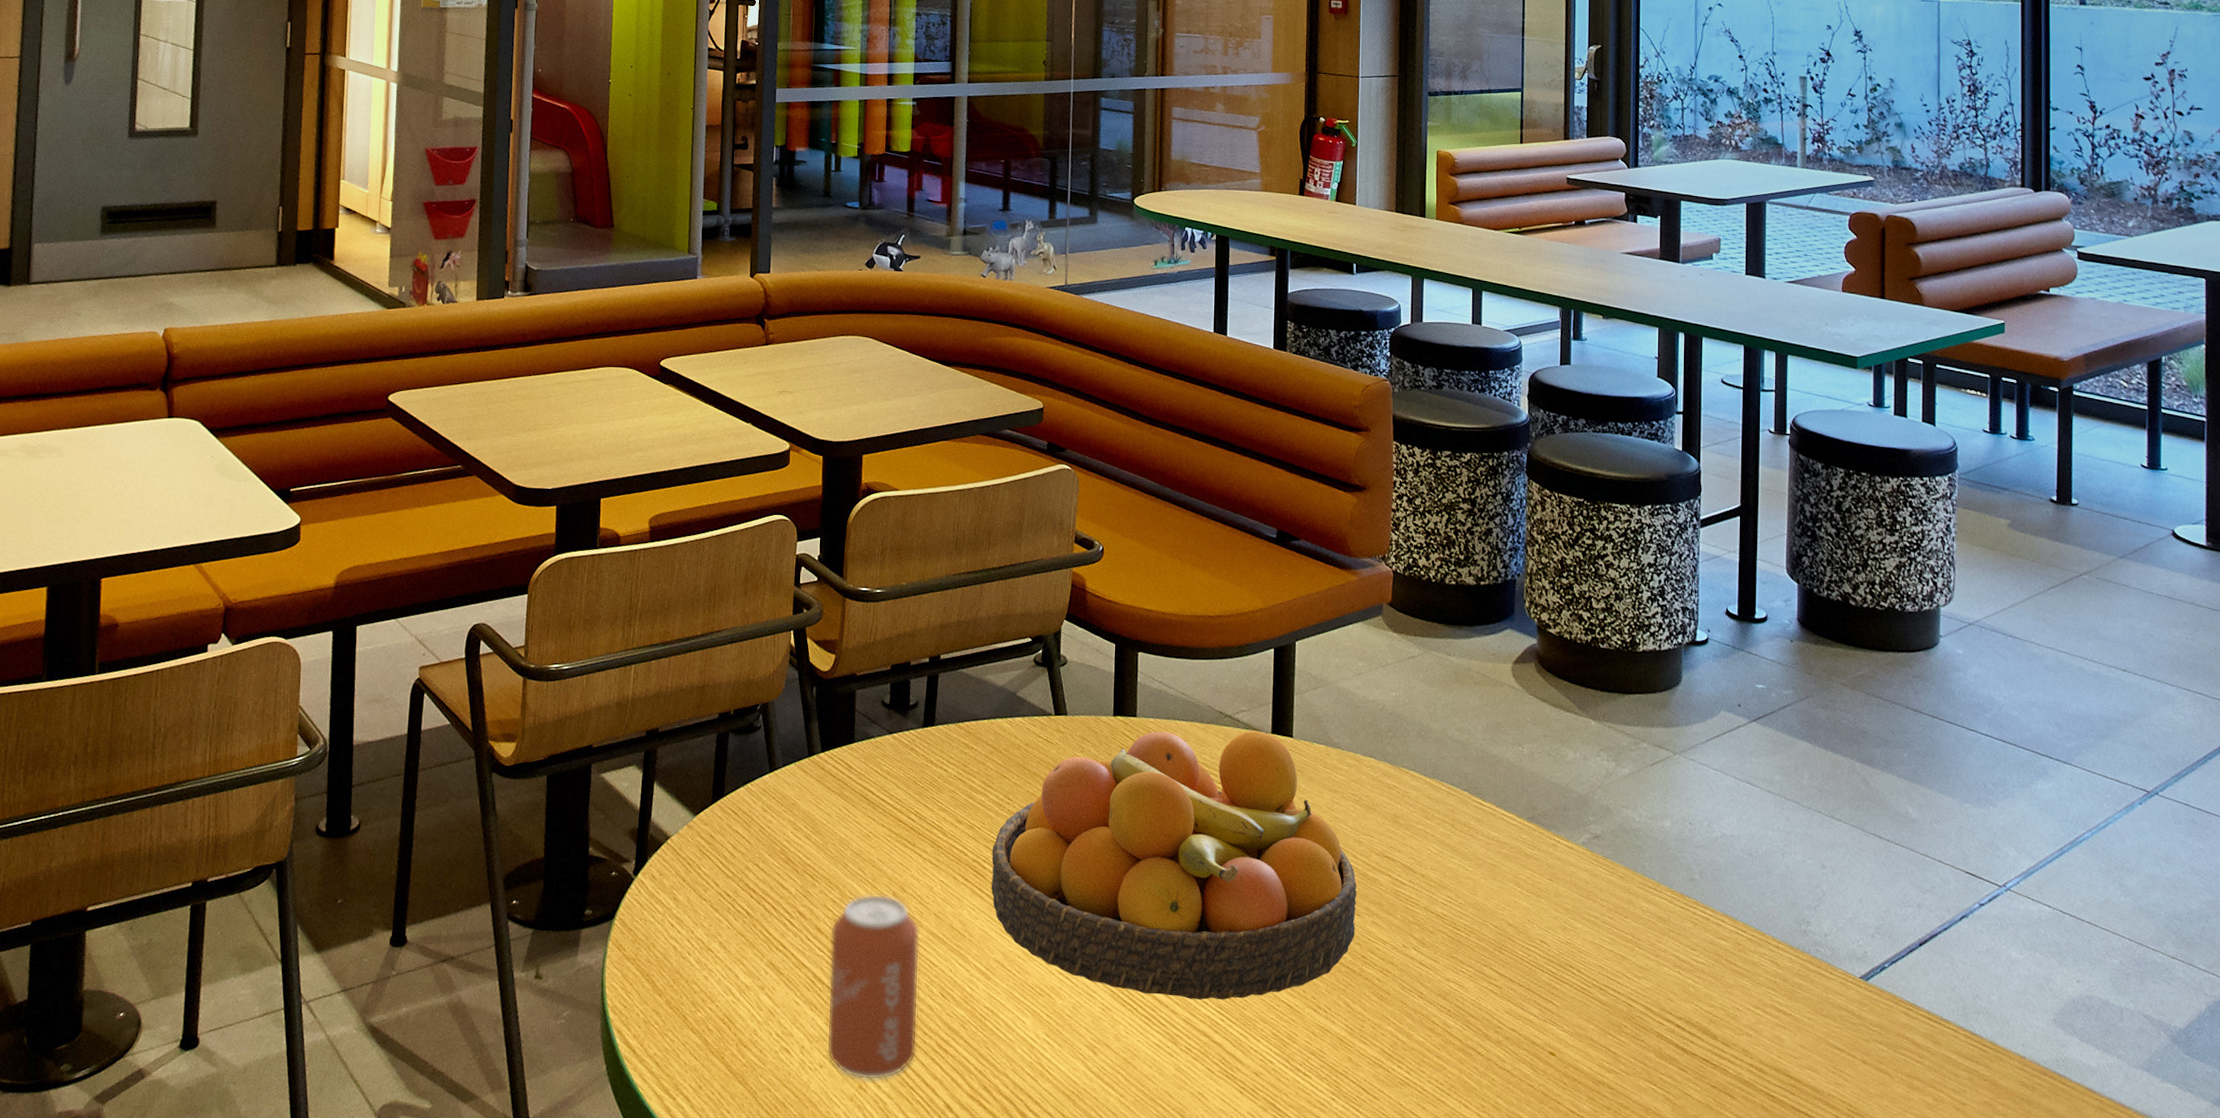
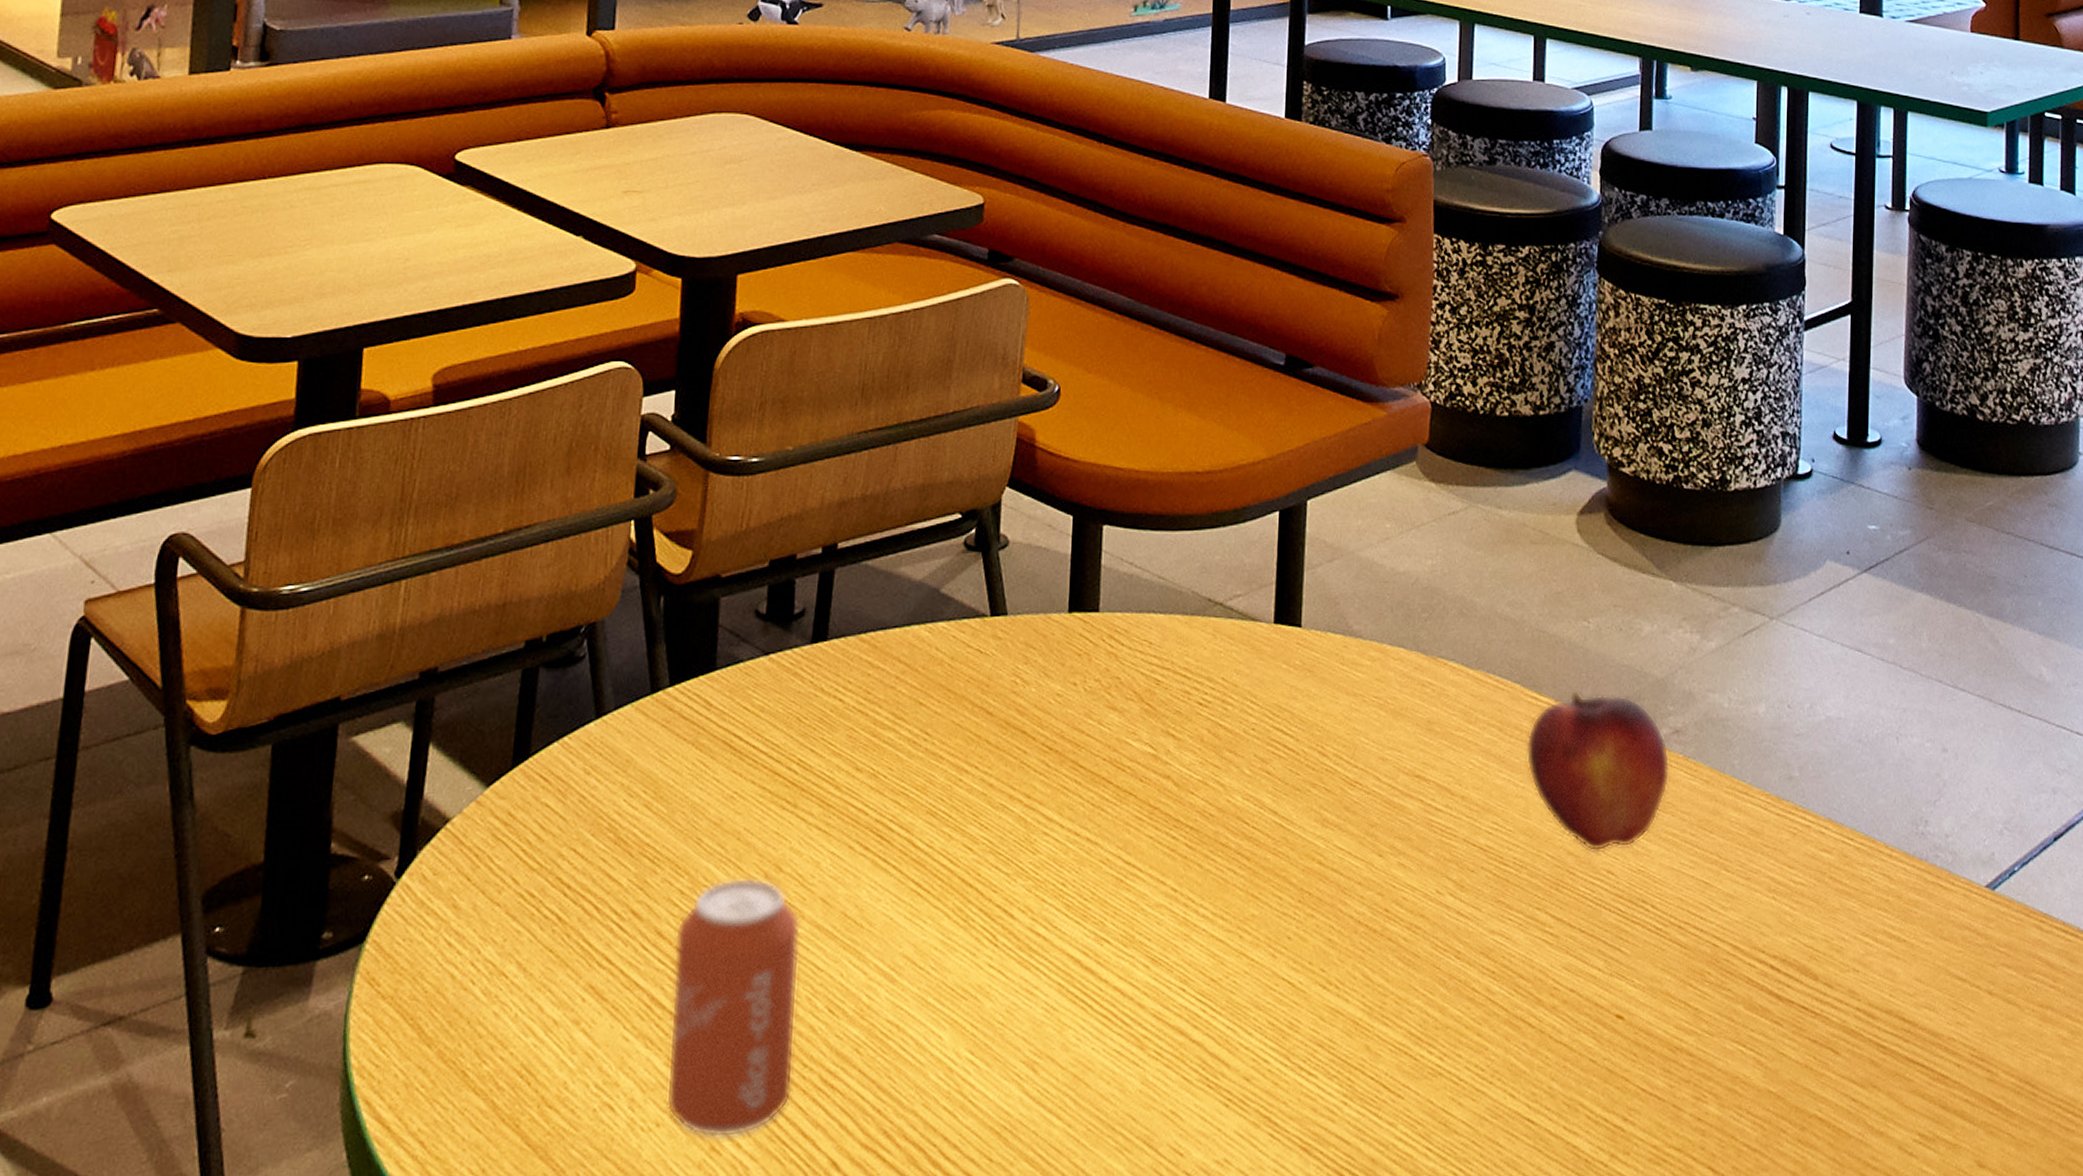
fruit bowl: present [991,731,1357,1000] -> none [899,621,1380,987]
fruit: none [1473,800,1591,925] -> present [1526,691,1670,852]

